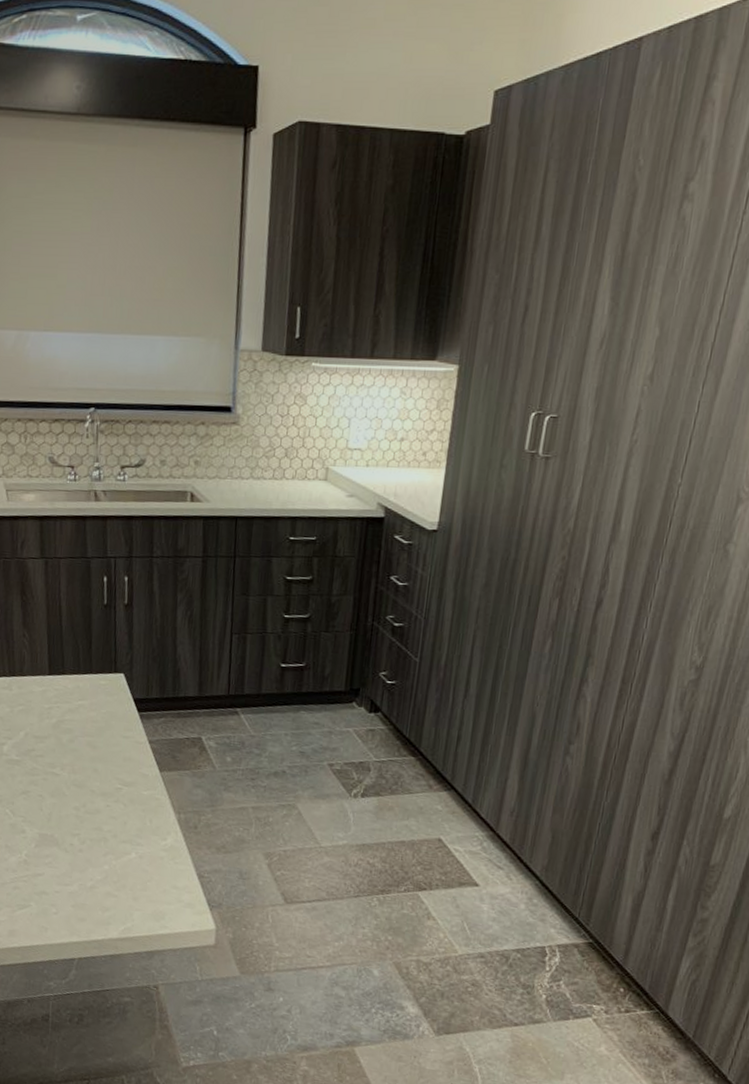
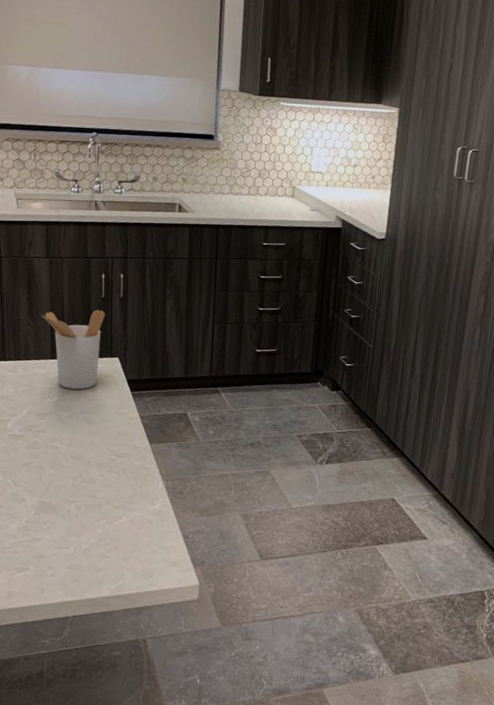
utensil holder: none [38,618,108,710] -> present [42,309,105,390]

